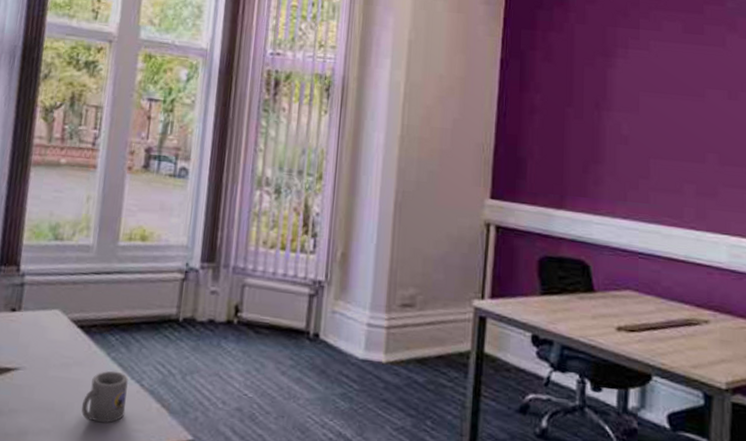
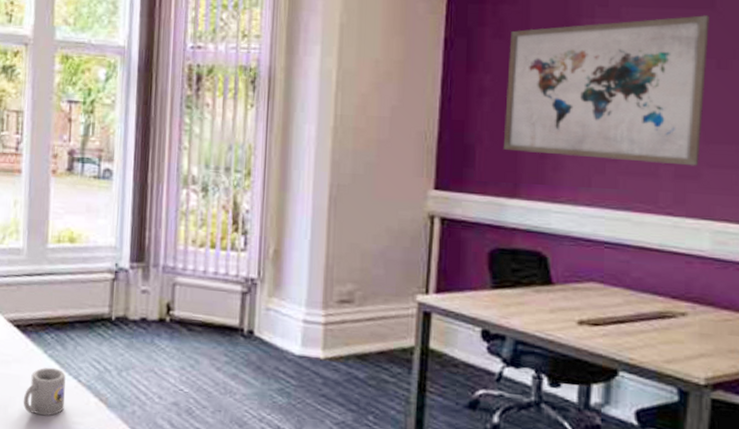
wall art: none [551,51,722,185] -> present [503,15,709,166]

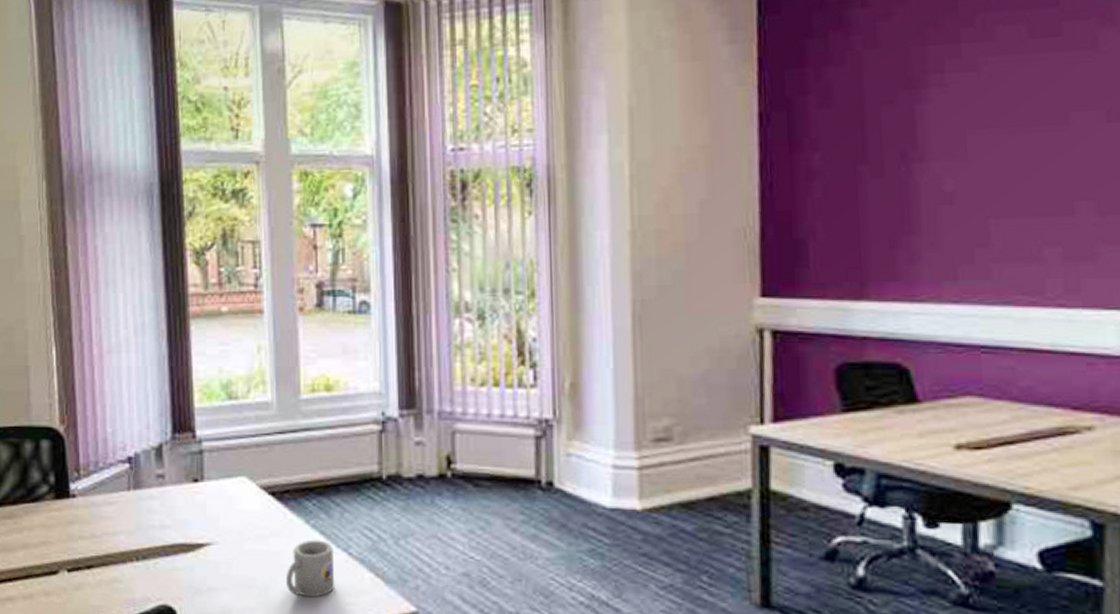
wall art: present [503,15,709,166] -> none [840,57,1094,245]

